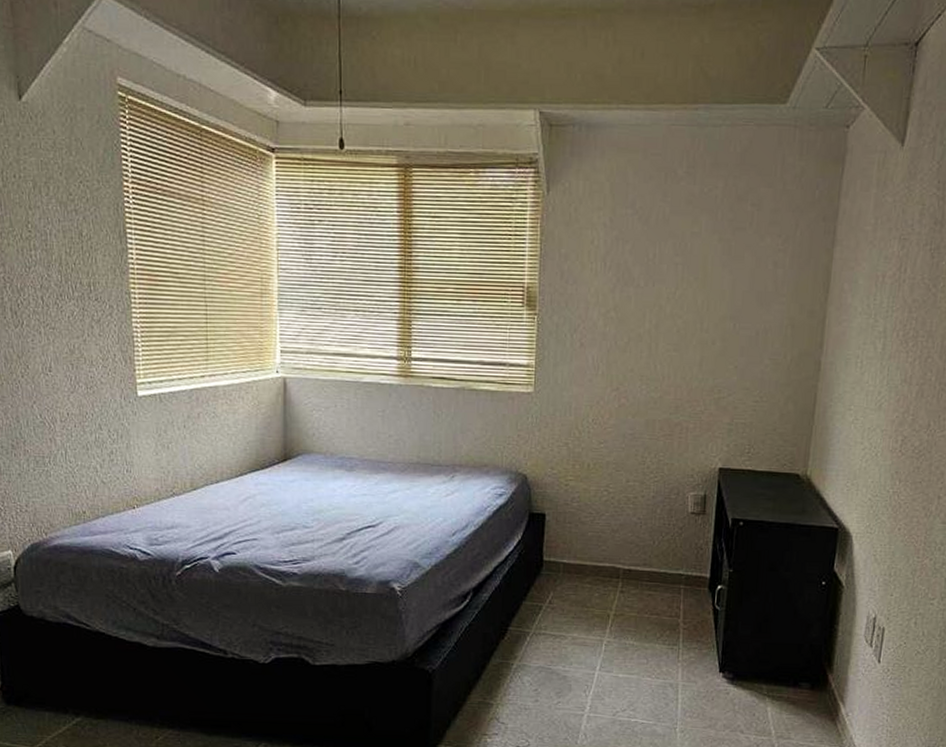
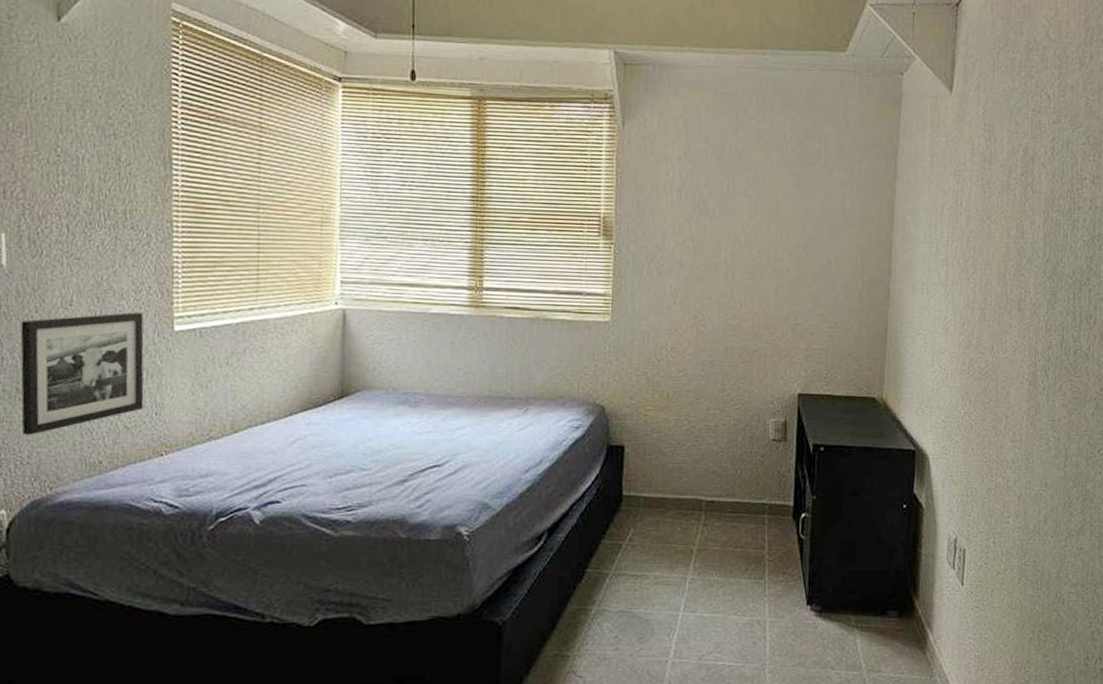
picture frame: none [11,378,116,487] -> present [20,312,144,436]

